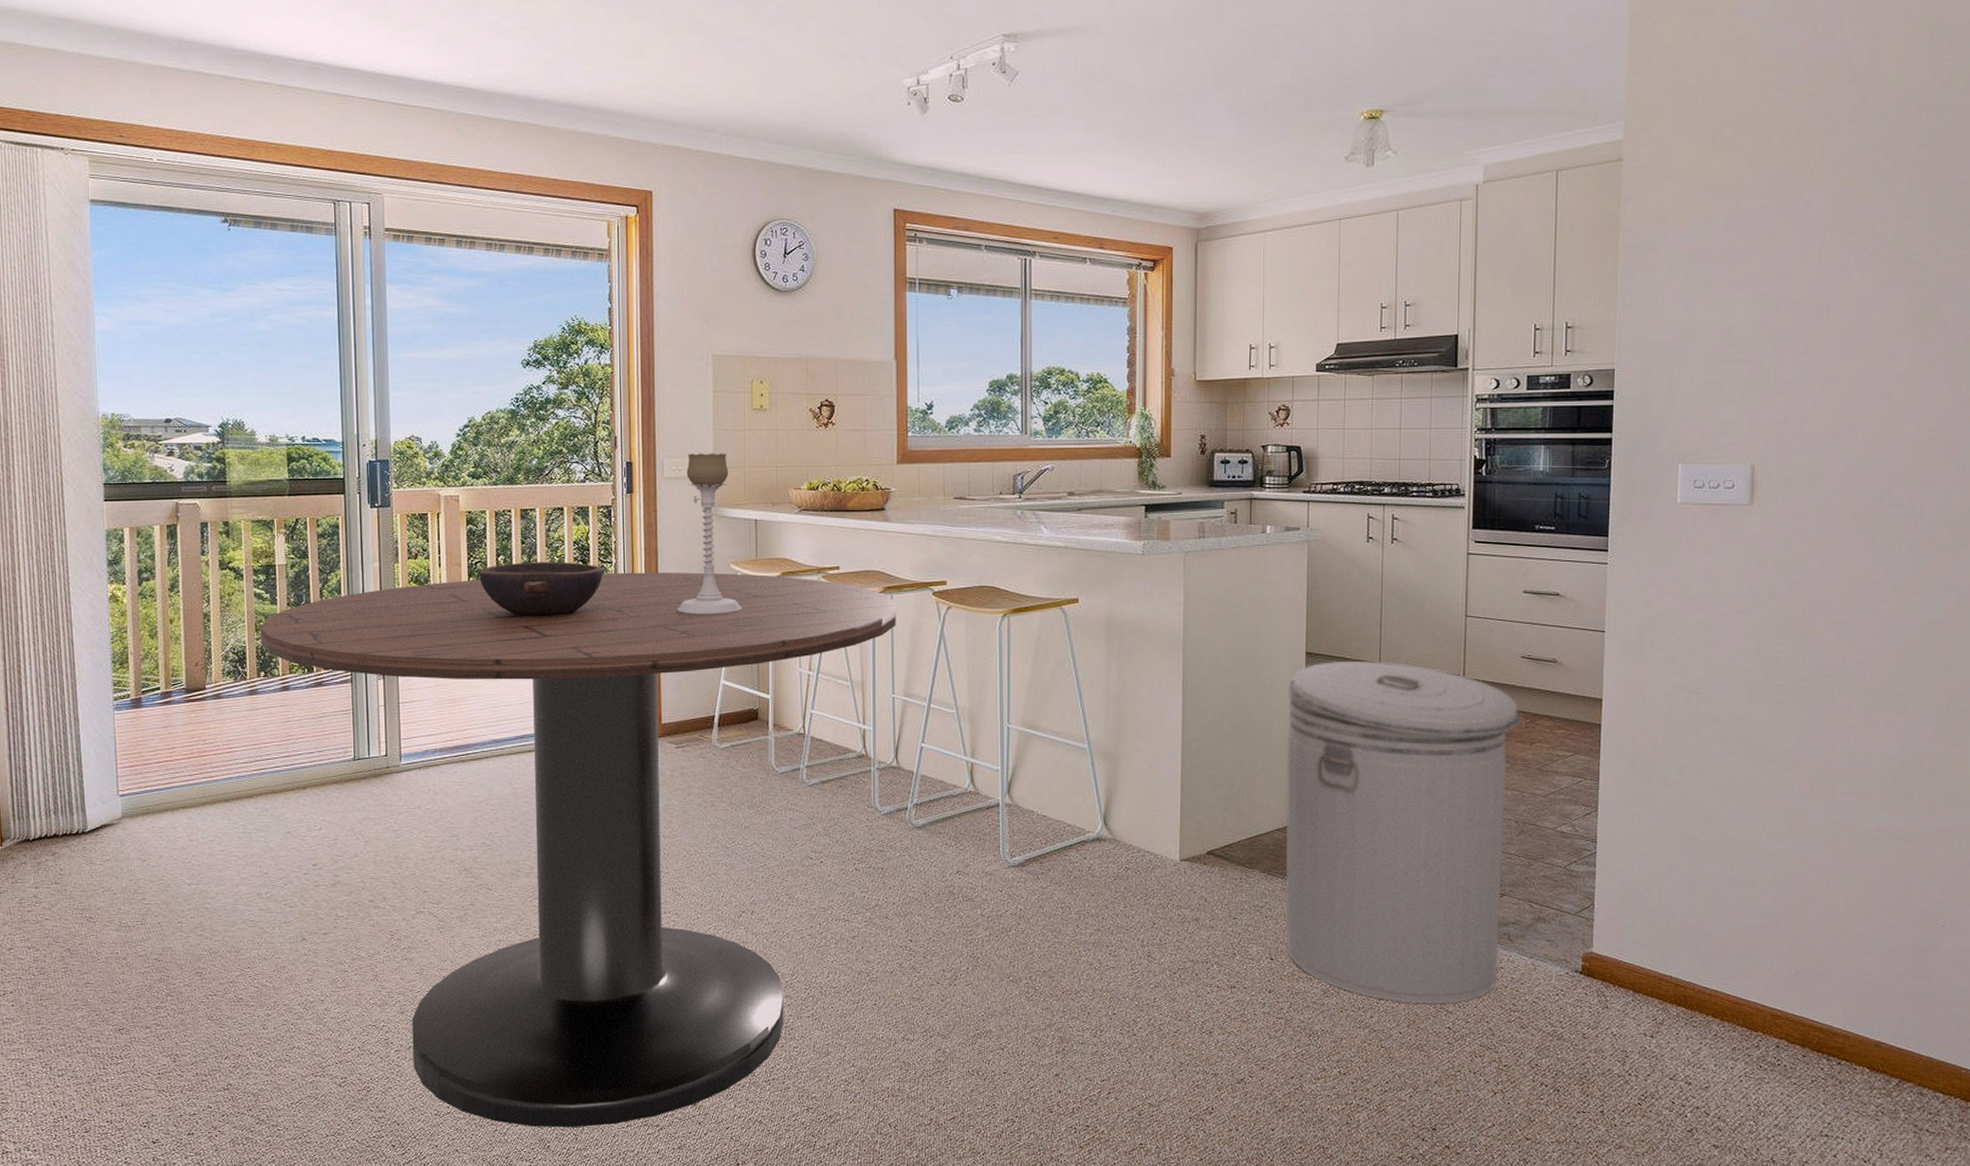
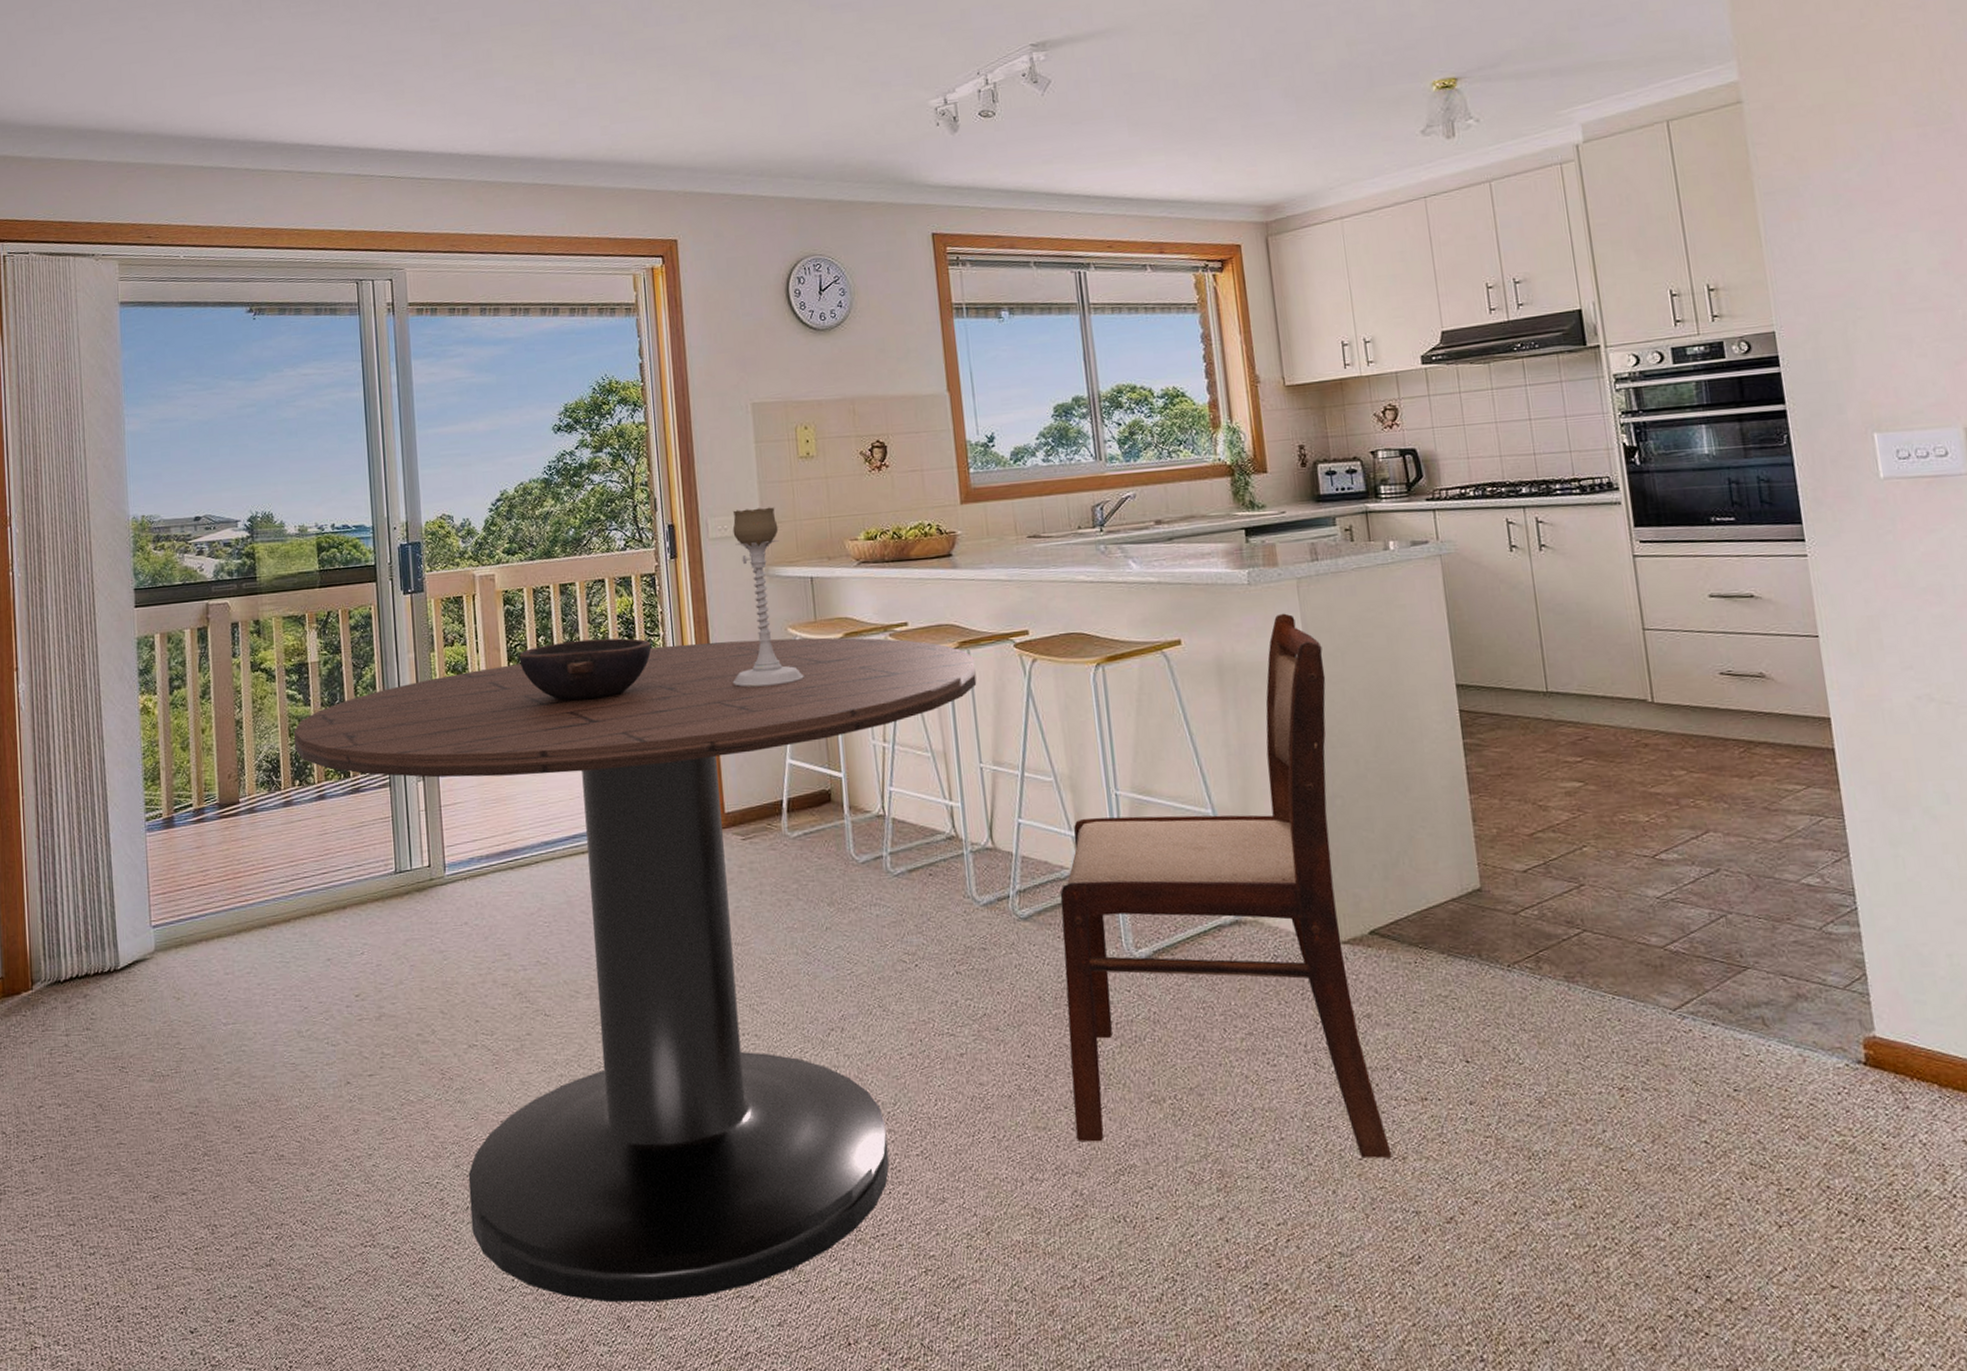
dining chair: none [944,582,1201,1032] -> present [1060,613,1392,1158]
can: present [1285,661,1522,1004] -> none [1439,690,1758,1112]

